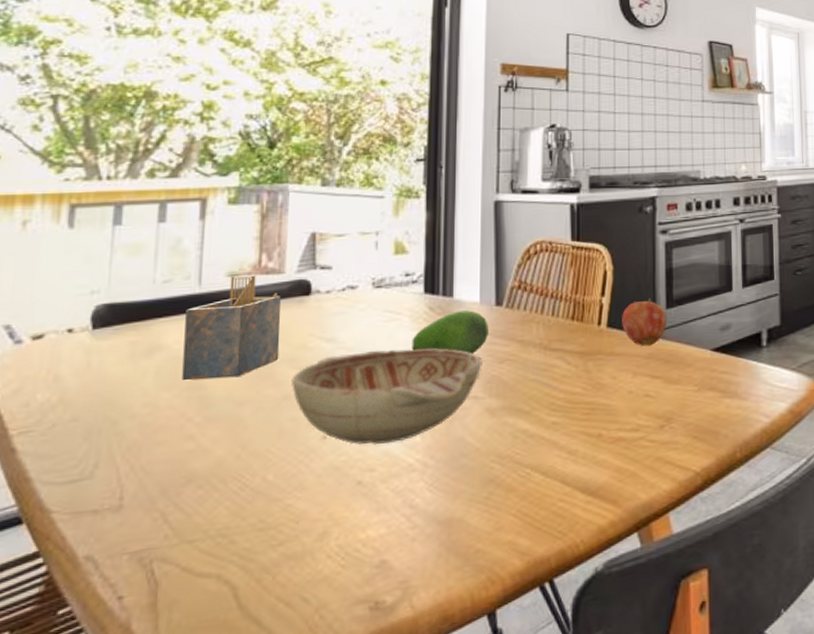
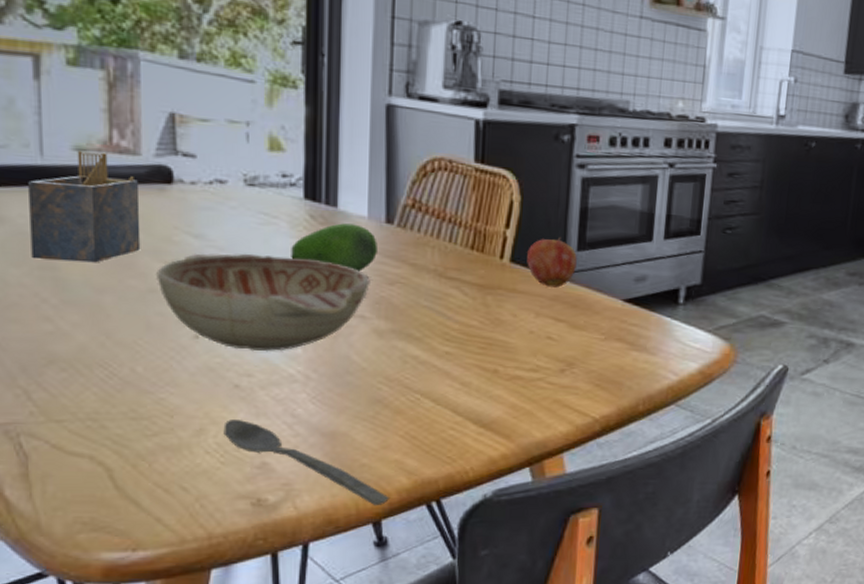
spoon: none [345,517,503,594] -> present [223,420,389,505]

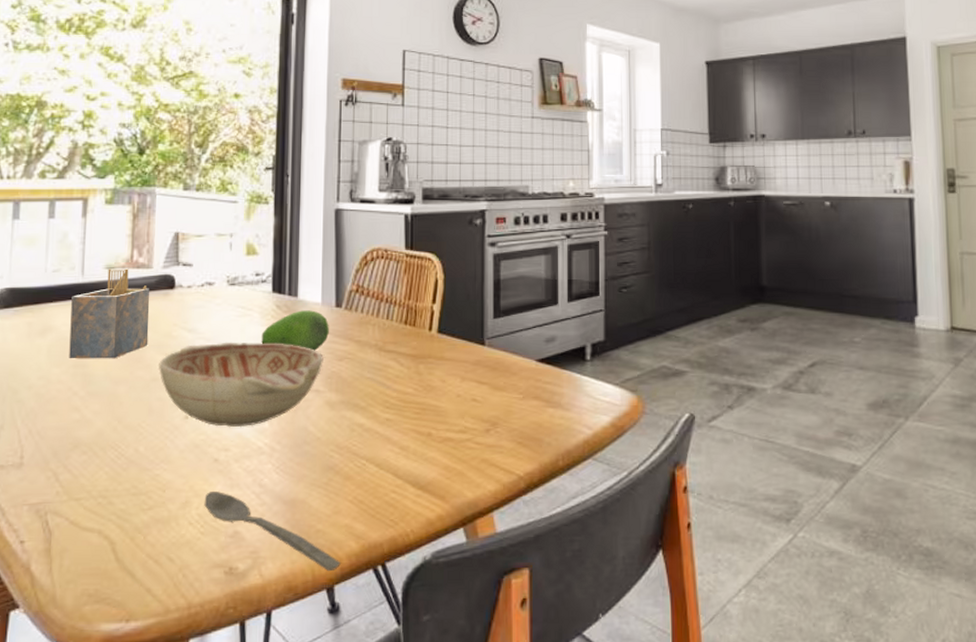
apple: present [527,236,577,288] -> none [452,307,494,353]

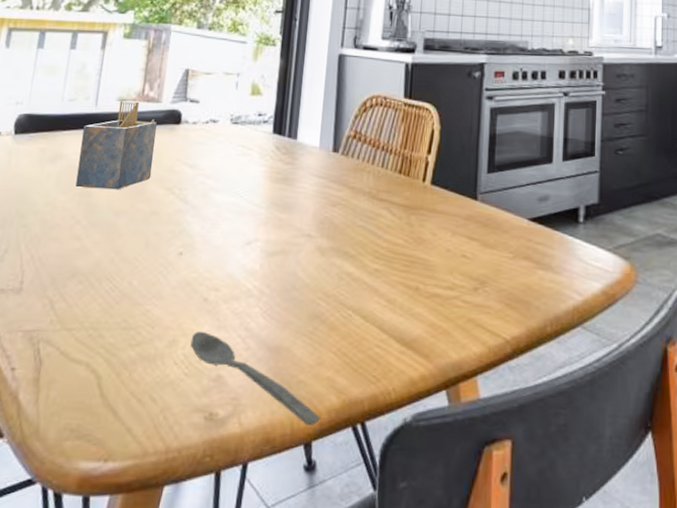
decorative bowl: present [158,342,323,428] -> none [158,180,318,268]
fruit: present [261,310,330,351] -> none [258,153,326,195]

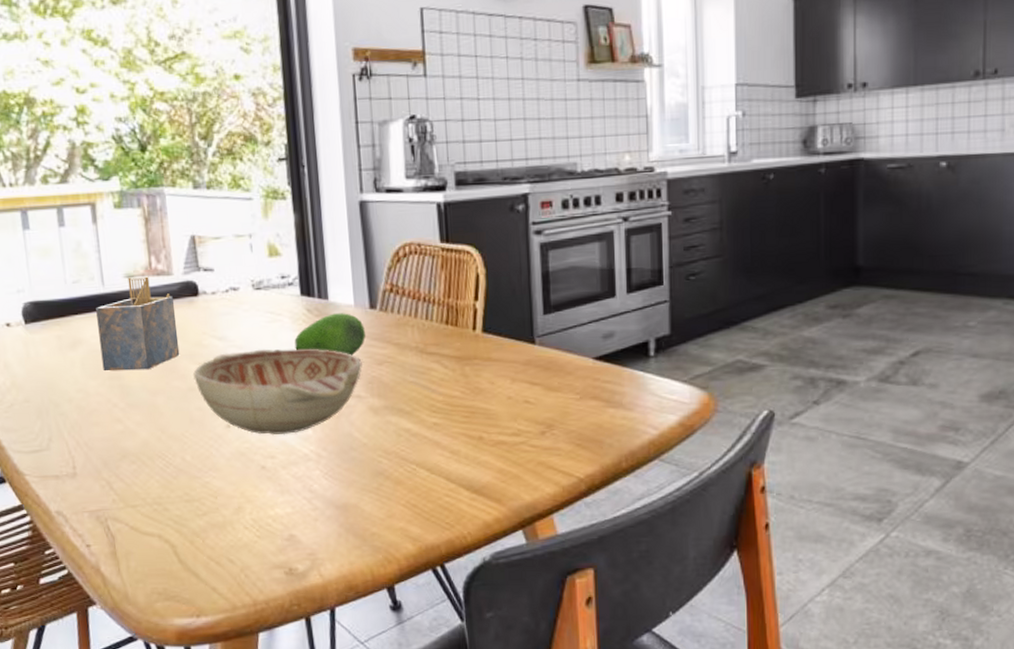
decorative bowl: none [158,180,318,268] -> present [193,348,362,435]
spoon: present [190,332,320,425] -> none [256,497,399,571]
fruit: none [258,153,326,195] -> present [294,313,366,356]

